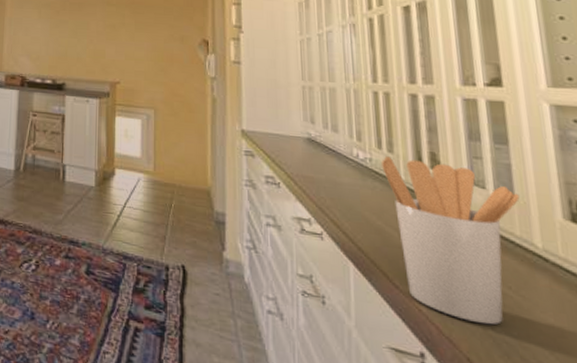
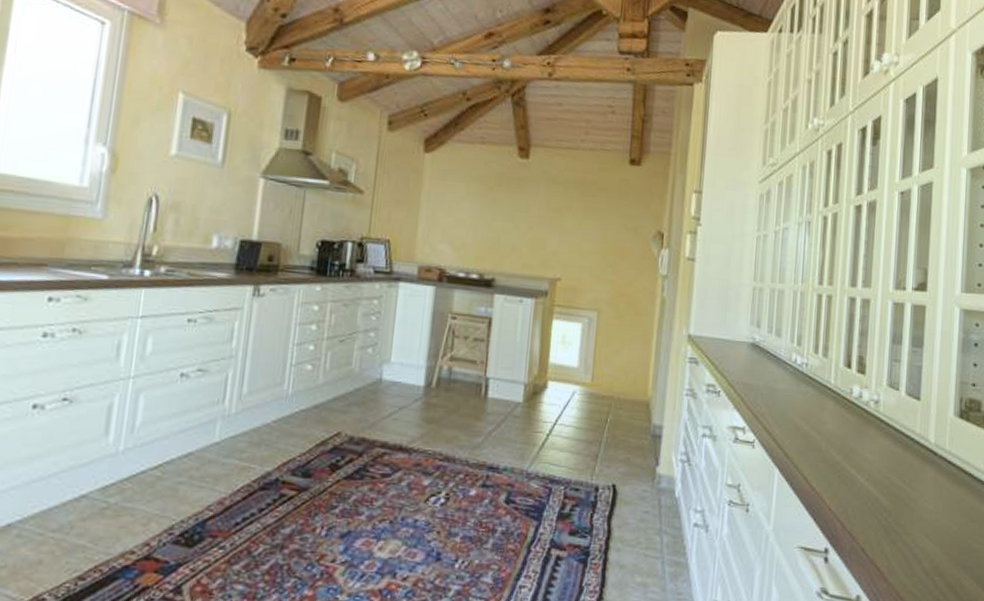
utensil holder: present [381,156,520,325] -> none [816,361,924,517]

